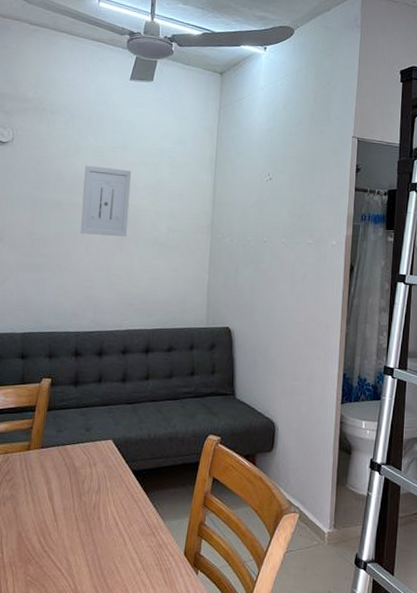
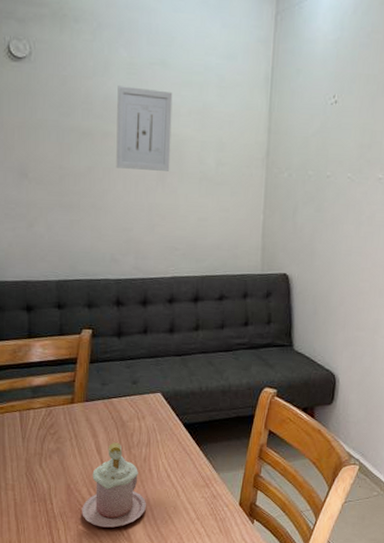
mug: none [31,489,95,579] -> present [82,442,147,528]

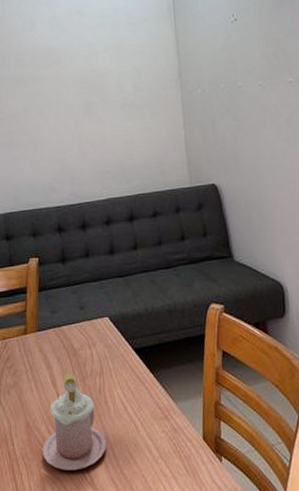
wall art: present [116,86,173,171] -> none [43,35,94,106]

